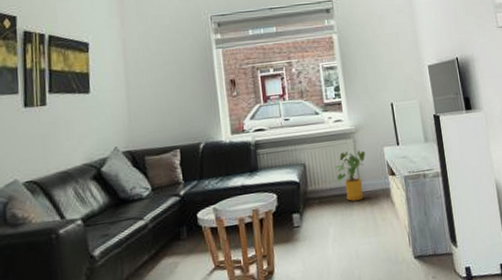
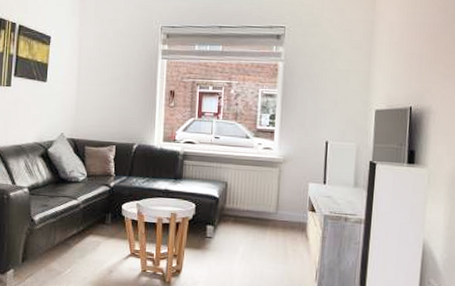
house plant: present [334,150,365,201] -> none [254,179,289,227]

